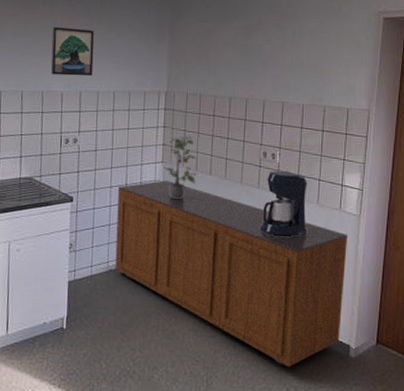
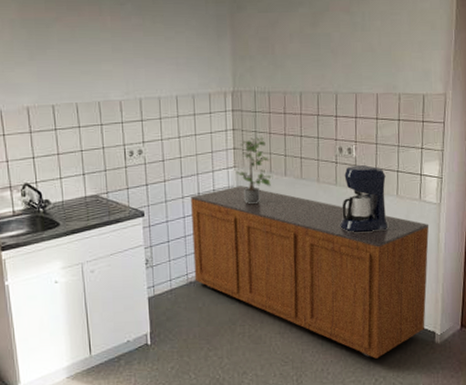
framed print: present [51,27,95,76] -> none [103,29,152,83]

